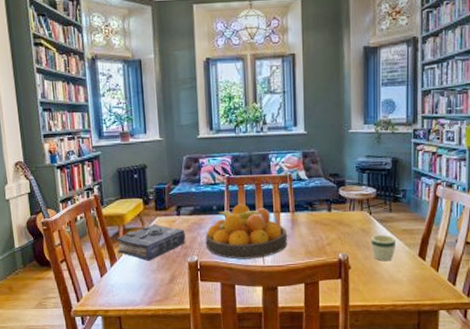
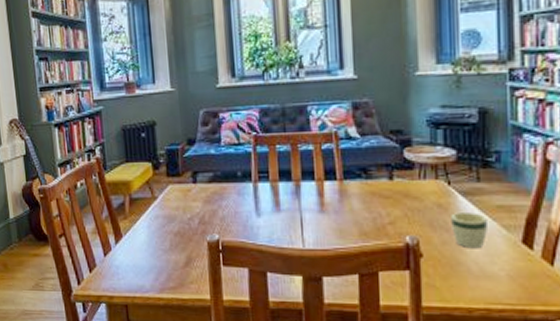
book: present [116,224,186,262] -> none [122,193,204,239]
fruit bowl: present [205,204,288,259] -> none [228,169,335,240]

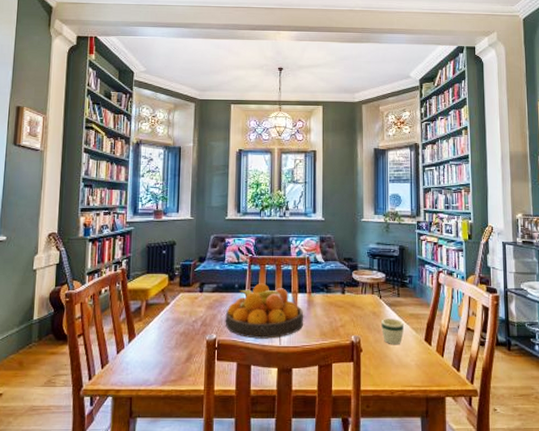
fruit bowl: none [228,169,335,240] -> present [225,283,304,339]

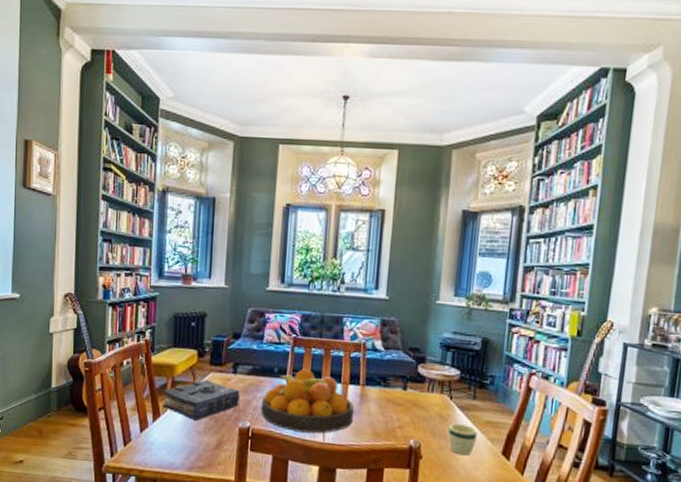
book: none [137,299,206,339] -> present [162,379,240,422]

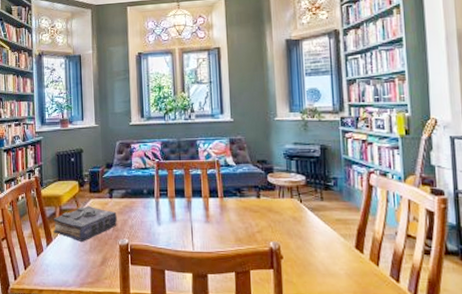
fruit bowl: present [261,369,355,433] -> none [136,188,217,244]
mug: present [448,423,477,456] -> none [303,224,330,253]

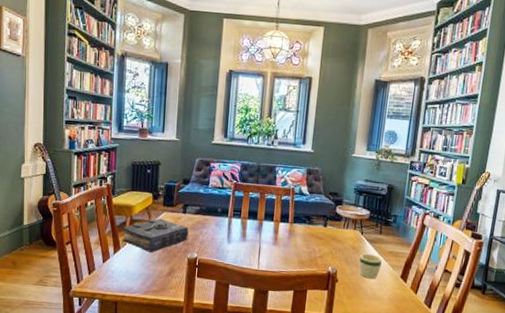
mug: none [303,224,330,253] -> present [359,254,382,279]

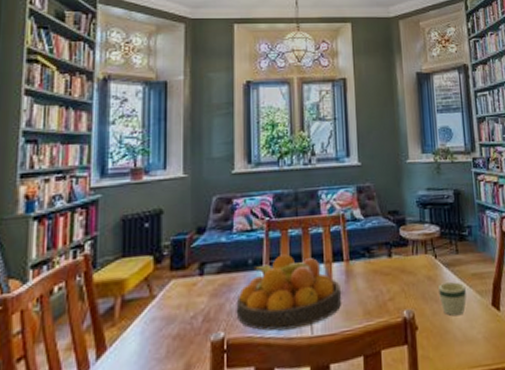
book: present [122,218,189,253] -> none [109,289,209,346]
fruit bowl: none [206,209,284,262] -> present [236,254,342,331]

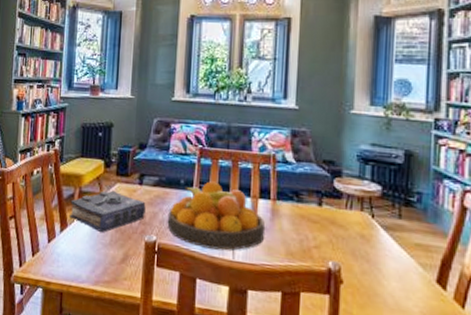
book: none [109,289,209,346] -> present [70,190,146,233]
mug: present [439,282,467,316] -> none [372,245,405,283]

